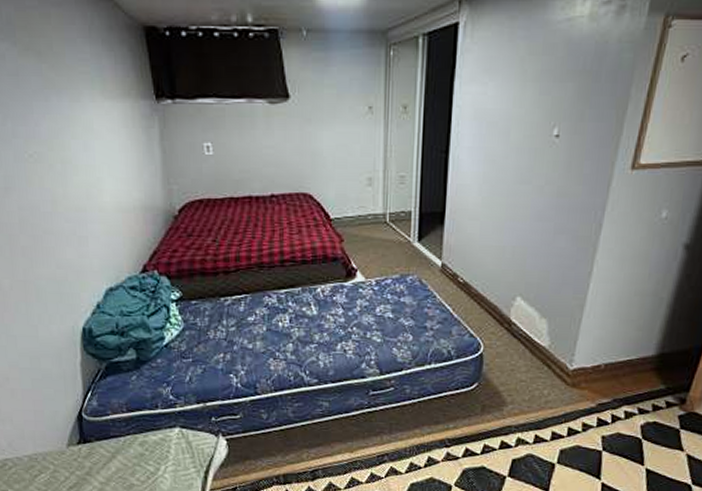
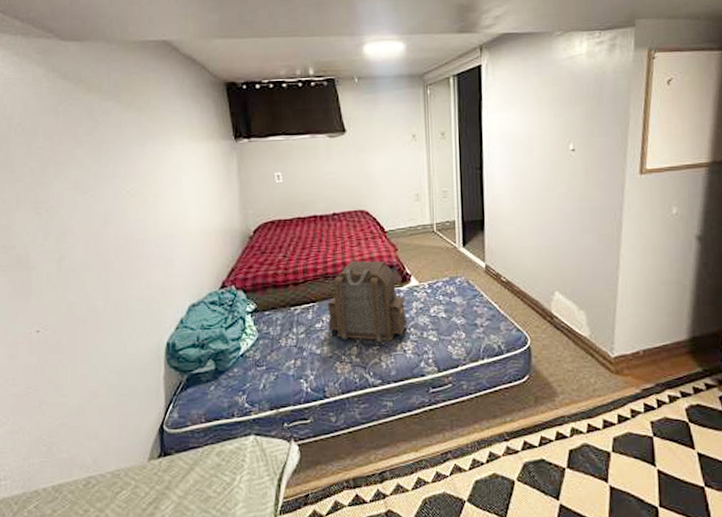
backpack: none [262,251,350,342] -> present [328,261,408,343]

